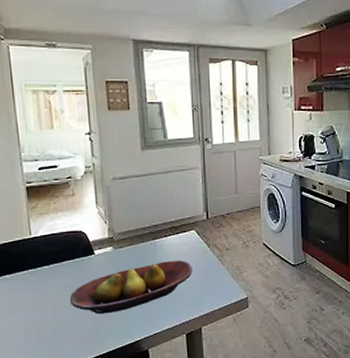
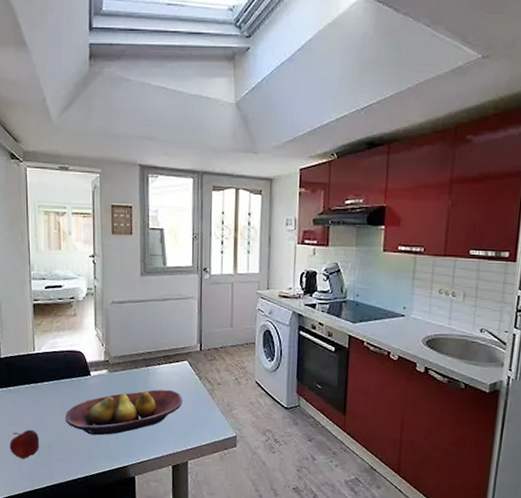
apple: none [9,316,43,349] -> present [9,429,40,459]

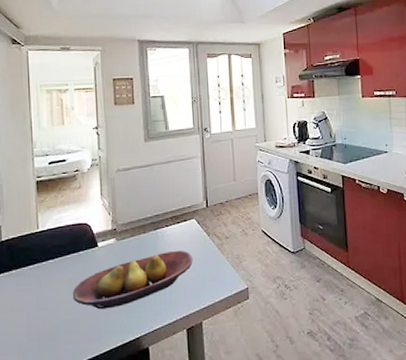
apple: present [9,429,40,459] -> none [11,313,45,349]

